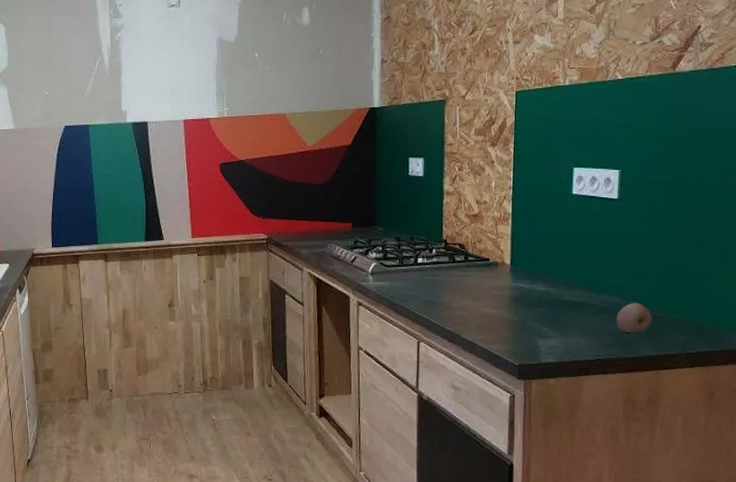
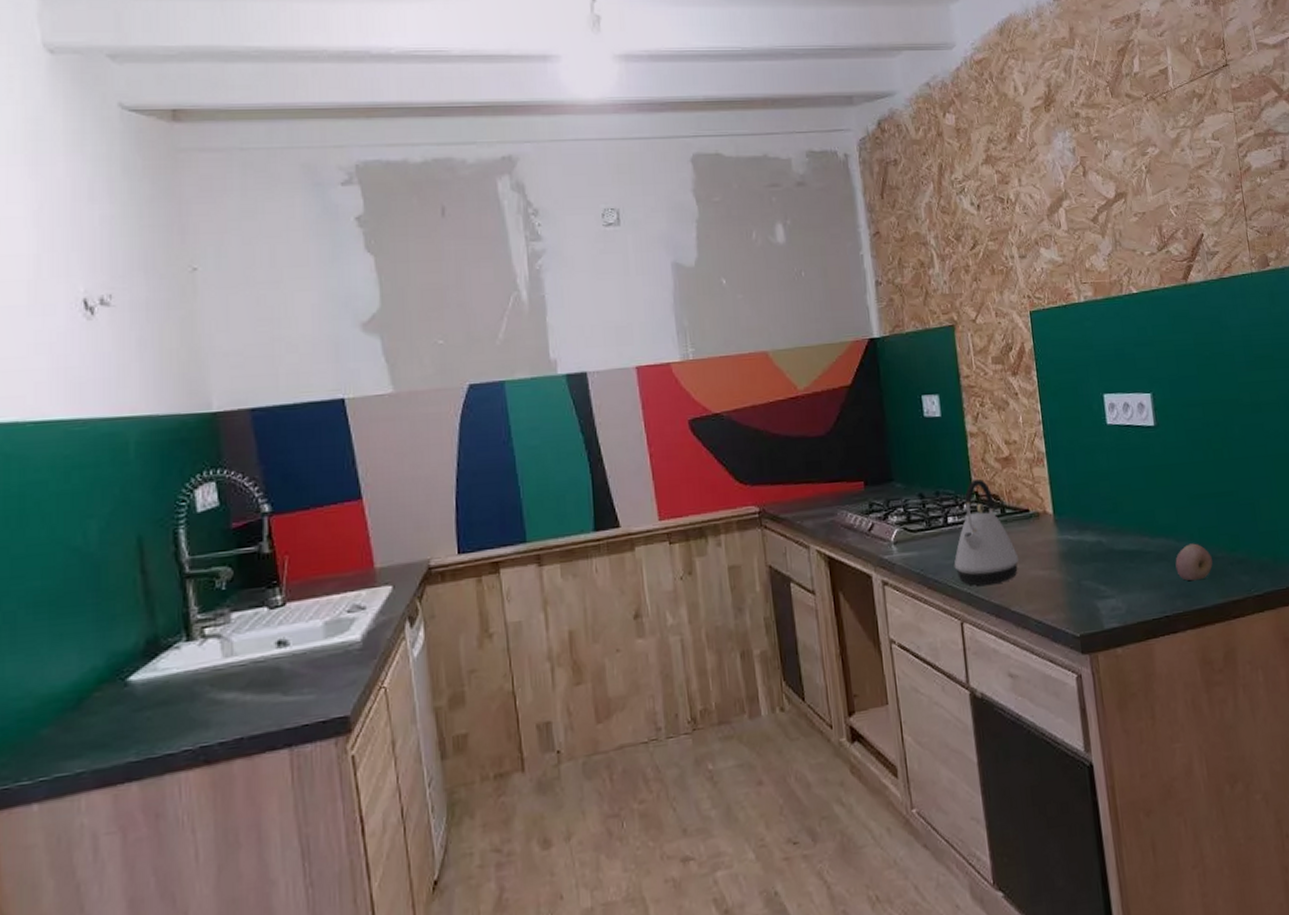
kettle: none [418,229,475,316] -> present [954,478,1020,586]

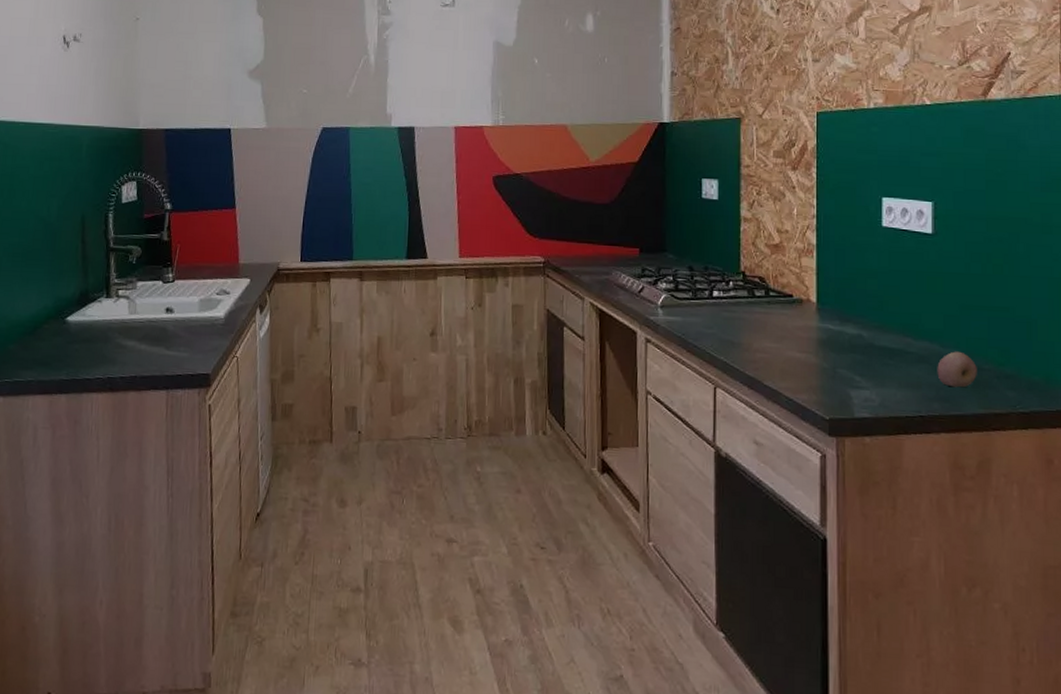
kettle: present [954,478,1020,586] -> none [714,260,778,358]

